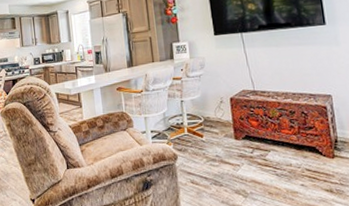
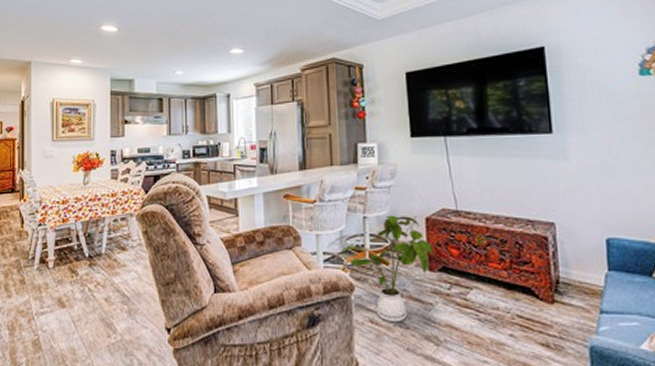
house plant: none [164,97,238,182] -> present [339,215,433,323]

